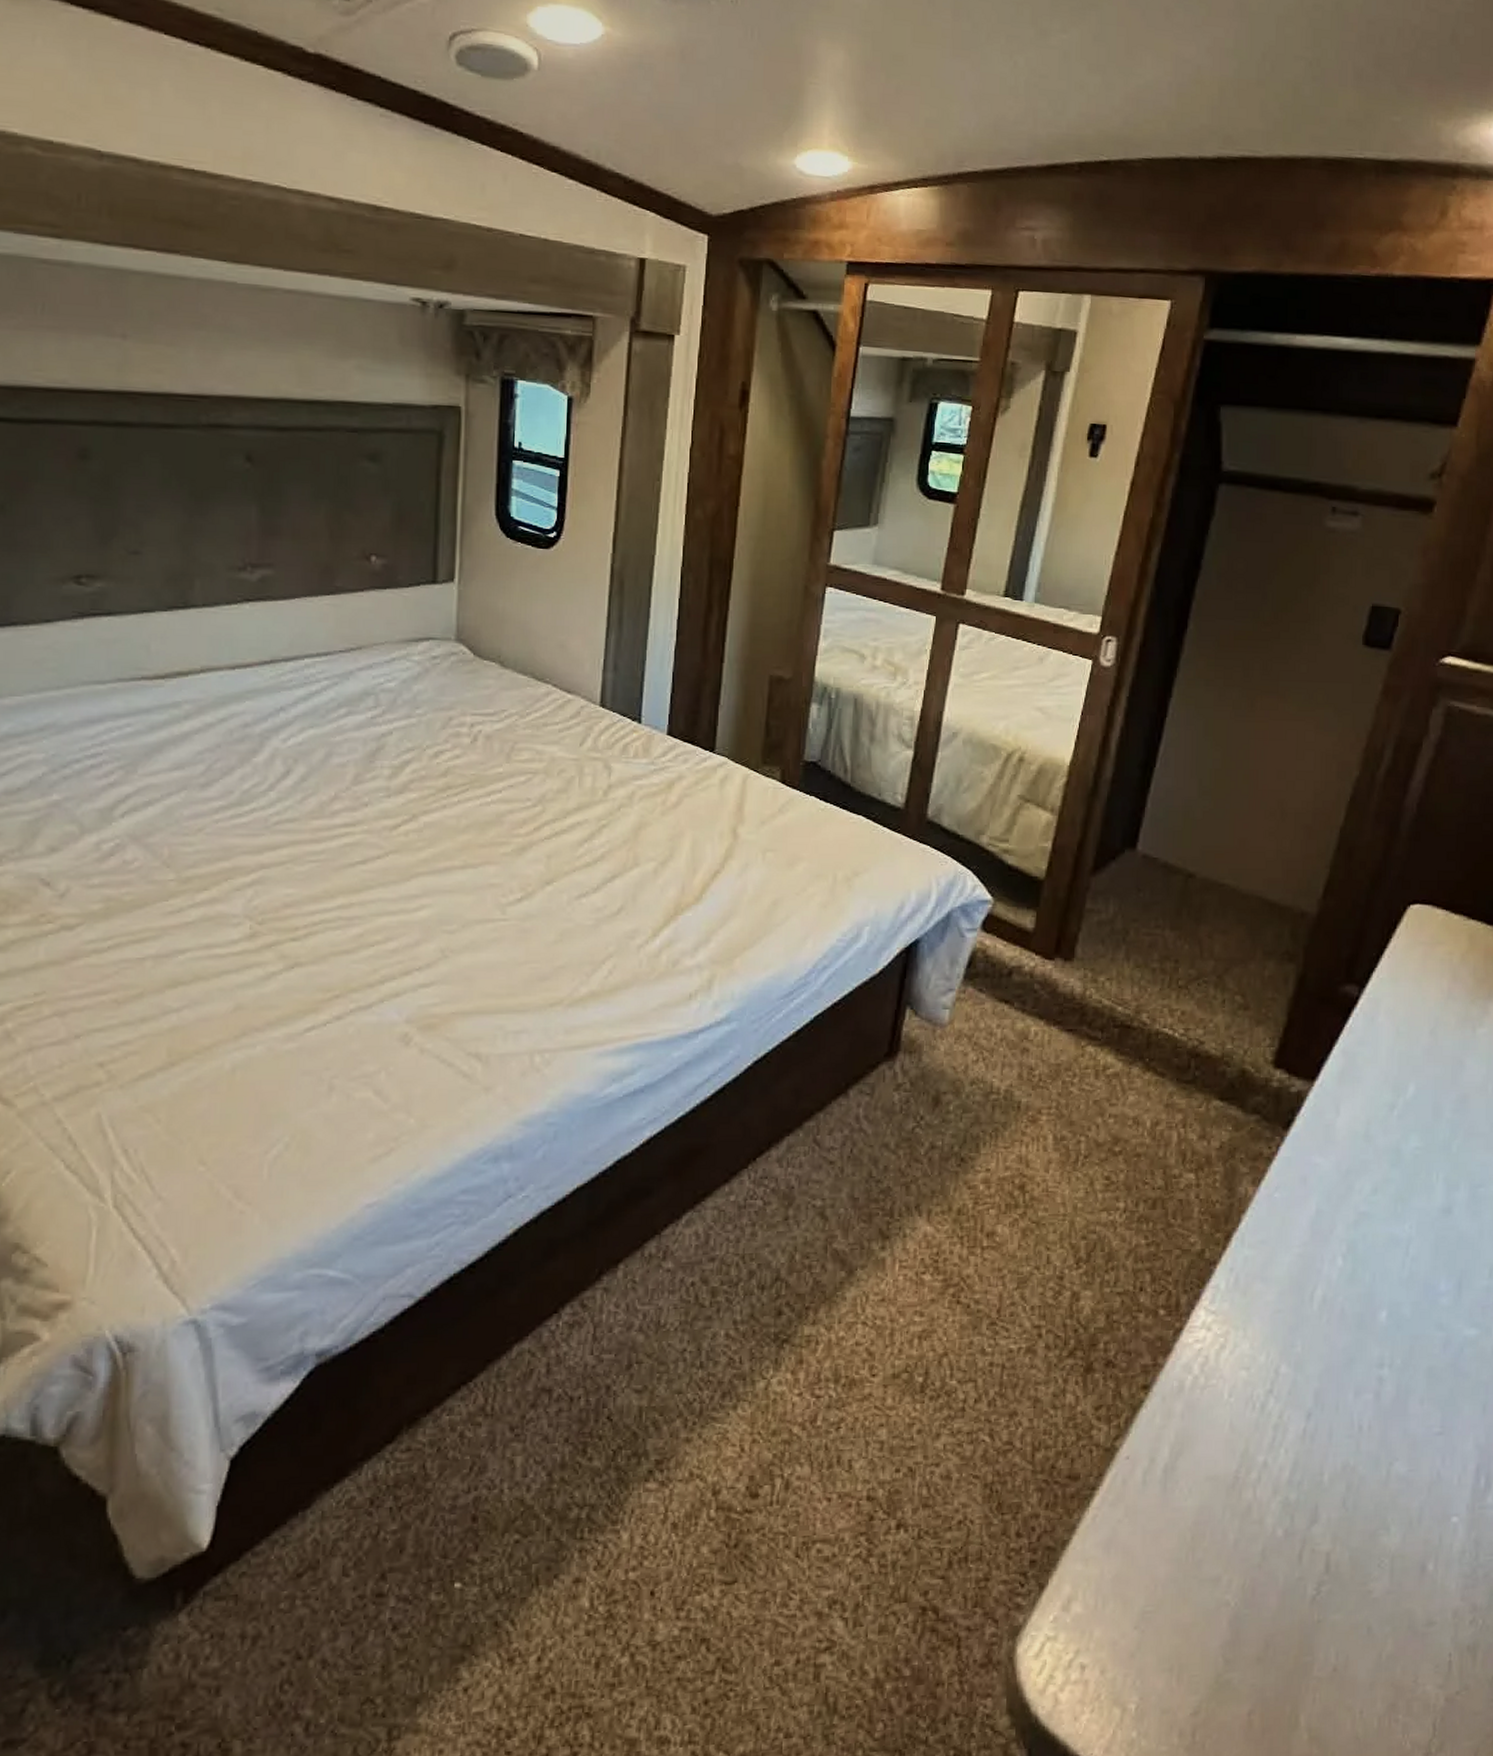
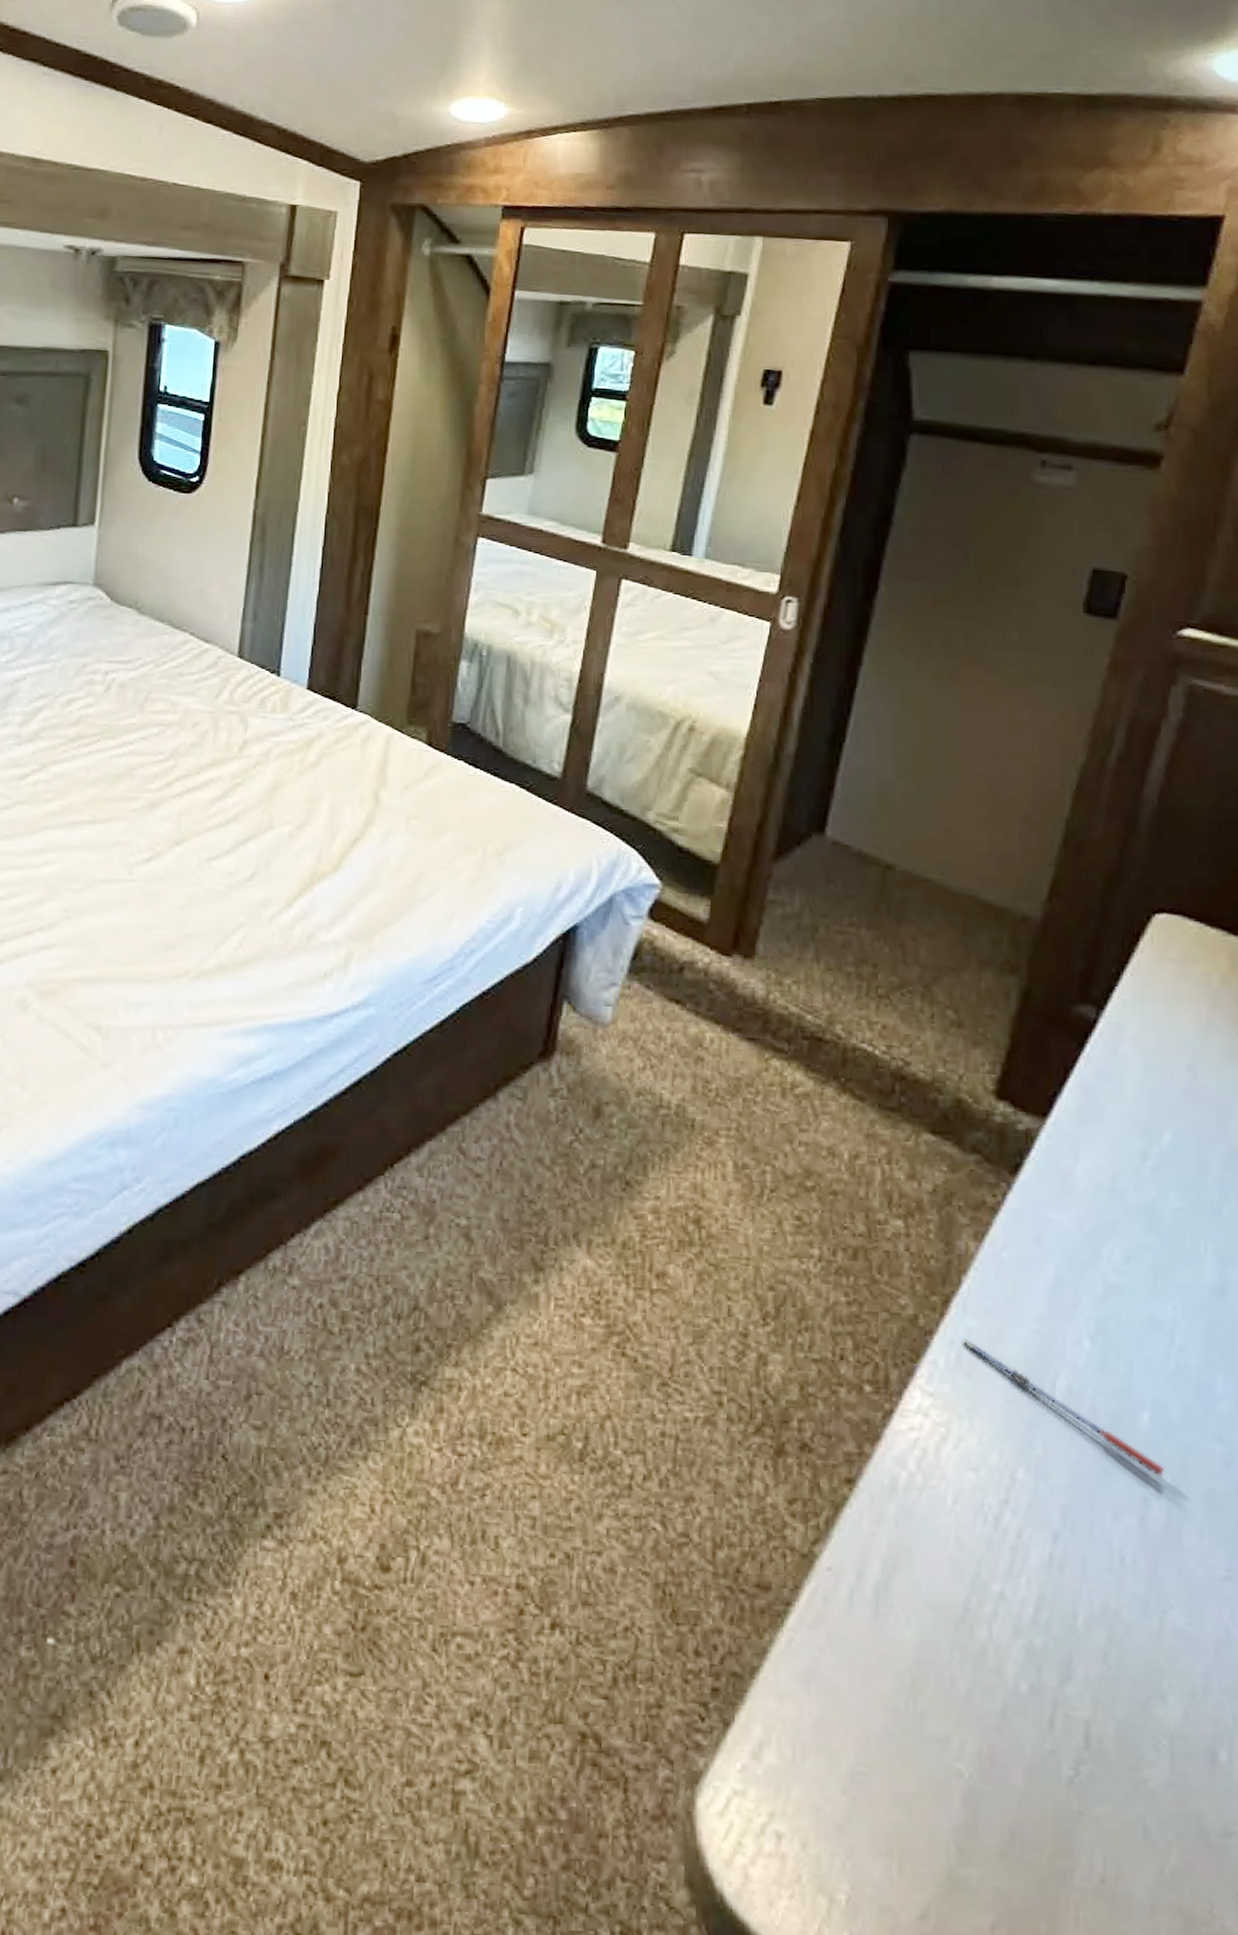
pen: none [1240,1266,1397,1361] -> present [962,1339,1166,1477]

